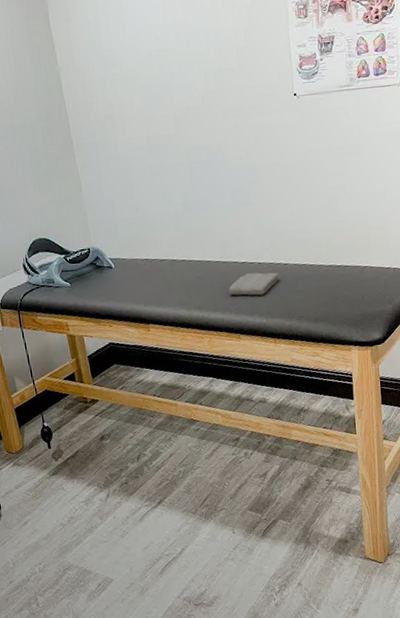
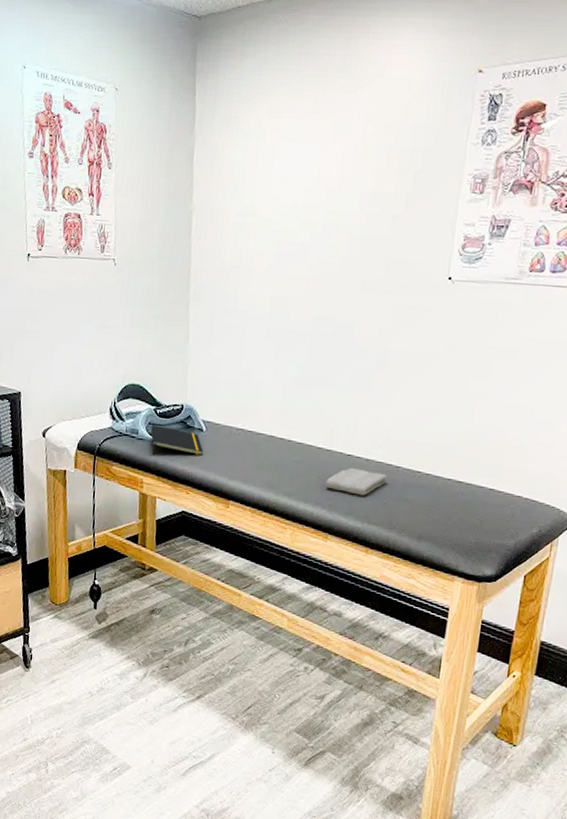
notepad: none [64,271,116,300] -> present [150,425,203,456]

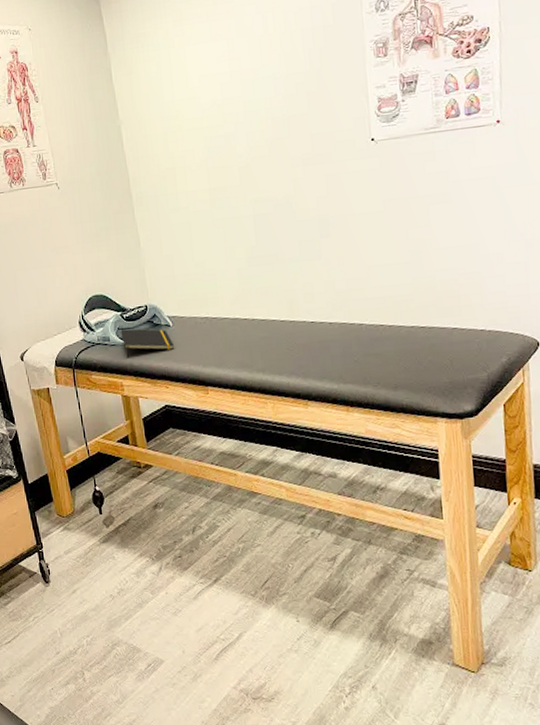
washcloth: present [325,467,387,496] -> none [295,333,353,359]

